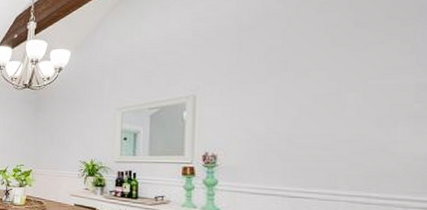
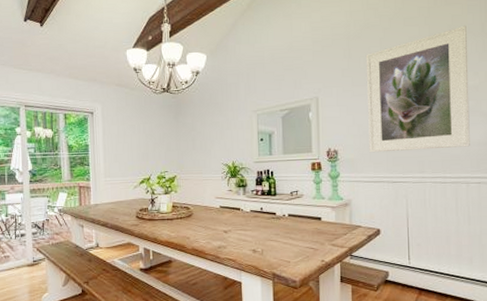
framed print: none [259,7,416,162] -> present [365,25,470,153]

